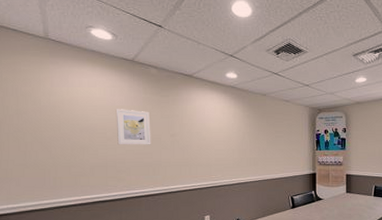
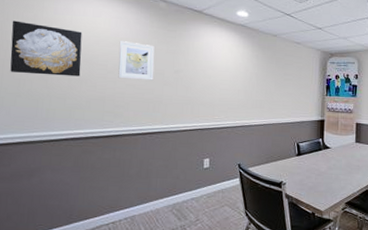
wall art: none [11,95,82,146] -> present [10,20,82,77]

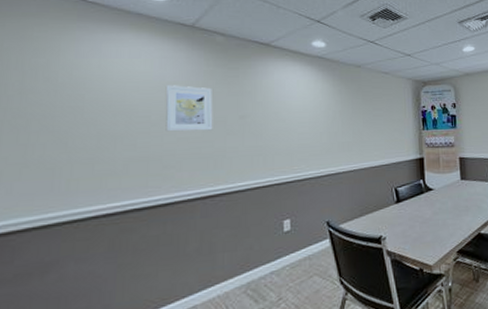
wall art: present [10,20,82,77] -> none [12,69,115,137]

